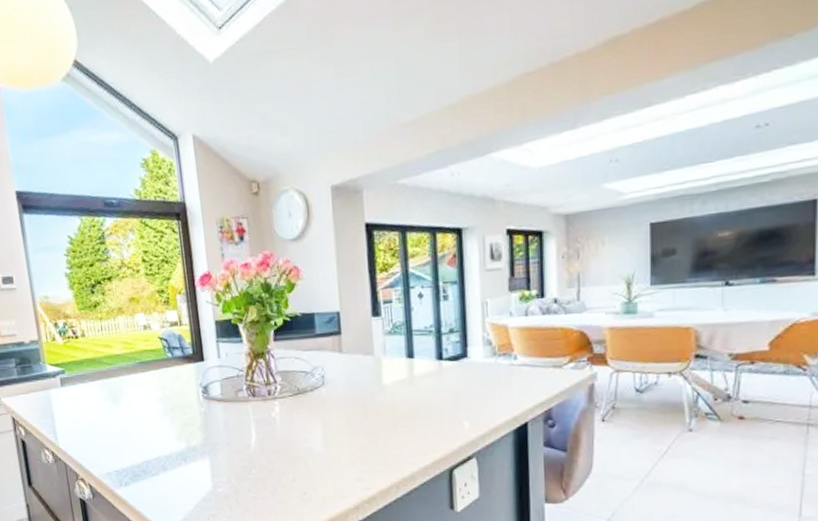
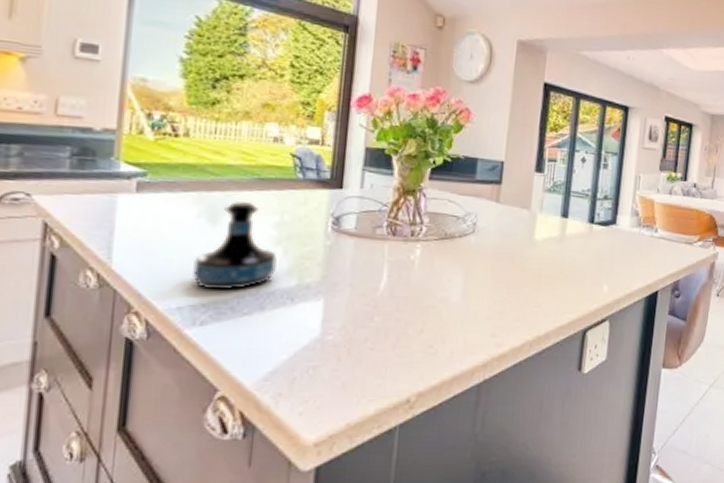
tequila bottle: none [110,383,168,458] -> present [193,201,277,290]

